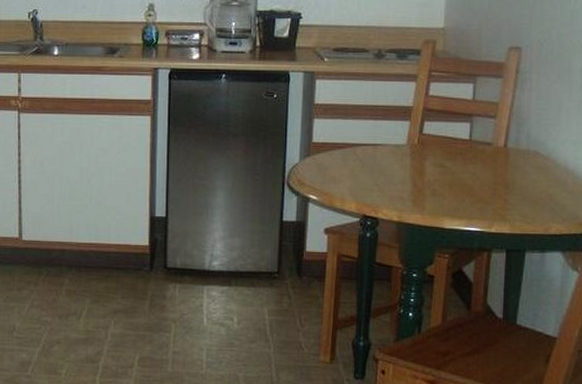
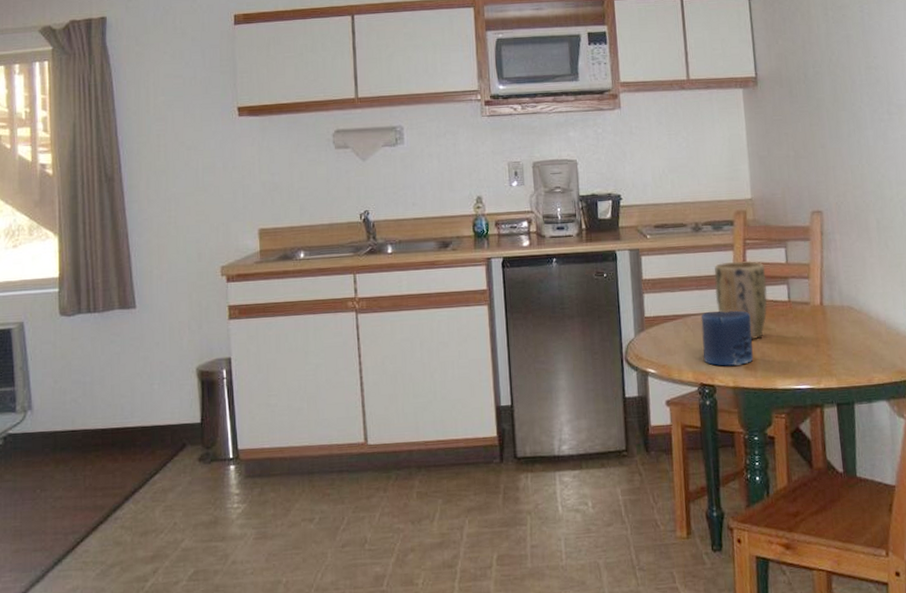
candle: none [369,142,426,201] -> present [701,310,753,366]
plant pot: none [390,93,449,177] -> present [714,261,768,340]

